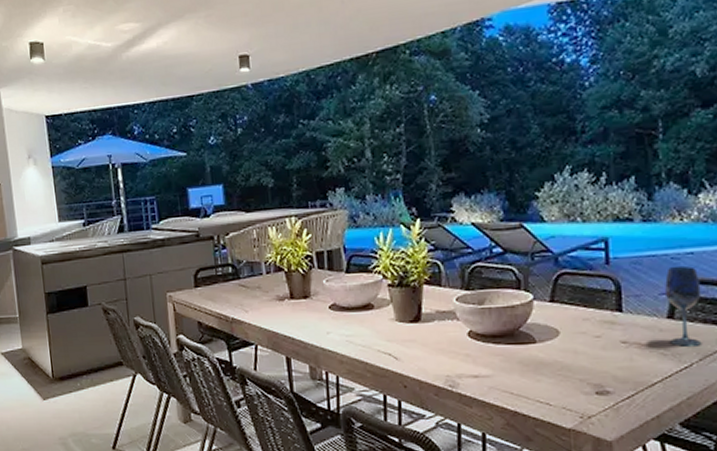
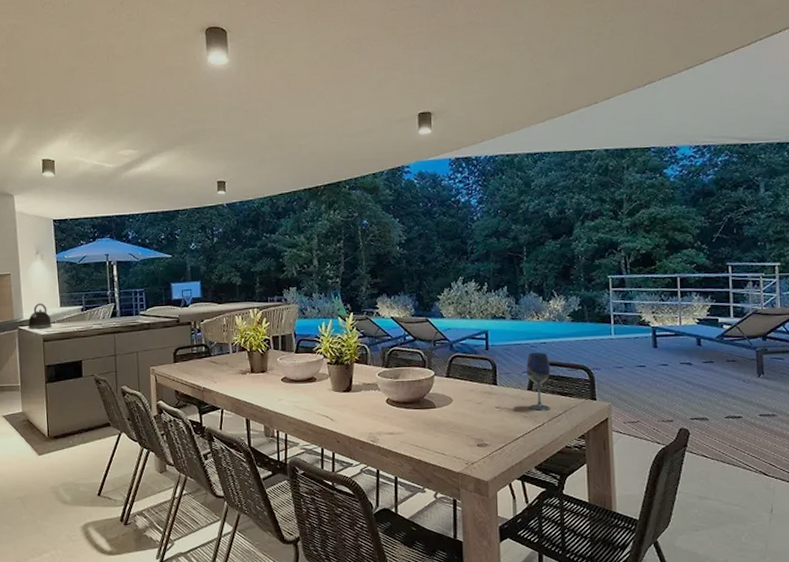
kettle: none [23,217,50,250] -> present [28,303,52,329]

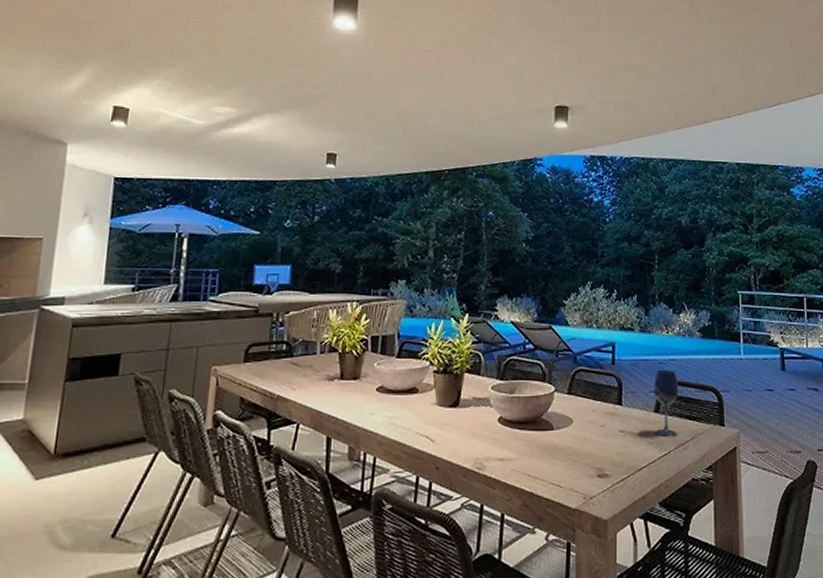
kettle: present [28,303,52,329] -> none [54,277,89,311]

